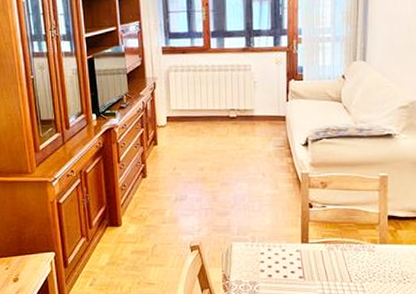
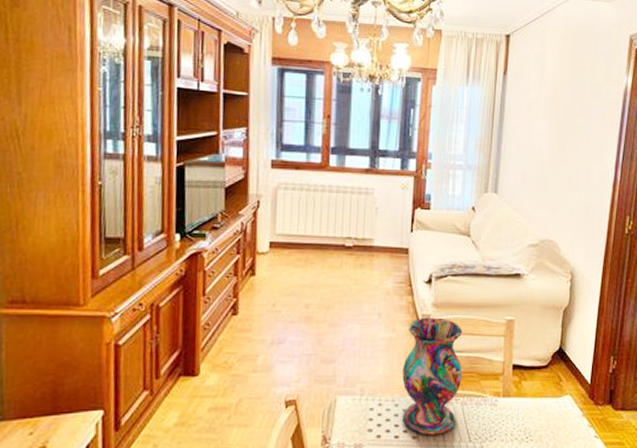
vase: none [287,175,341,276] -> present [402,317,462,435]

